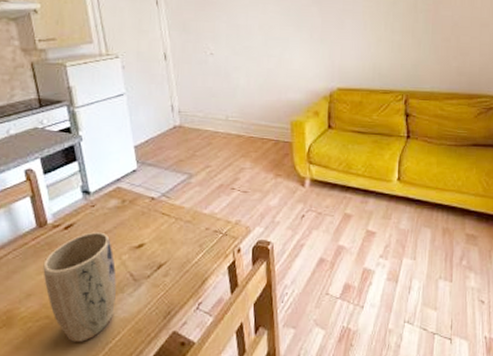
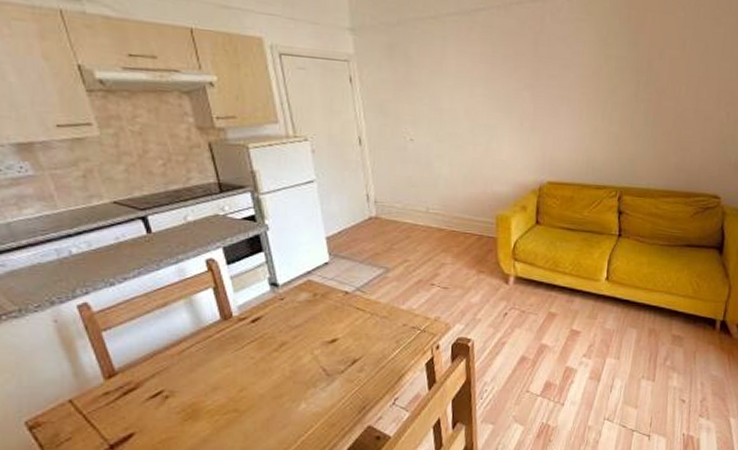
plant pot: present [43,232,117,342] -> none [229,326,308,435]

